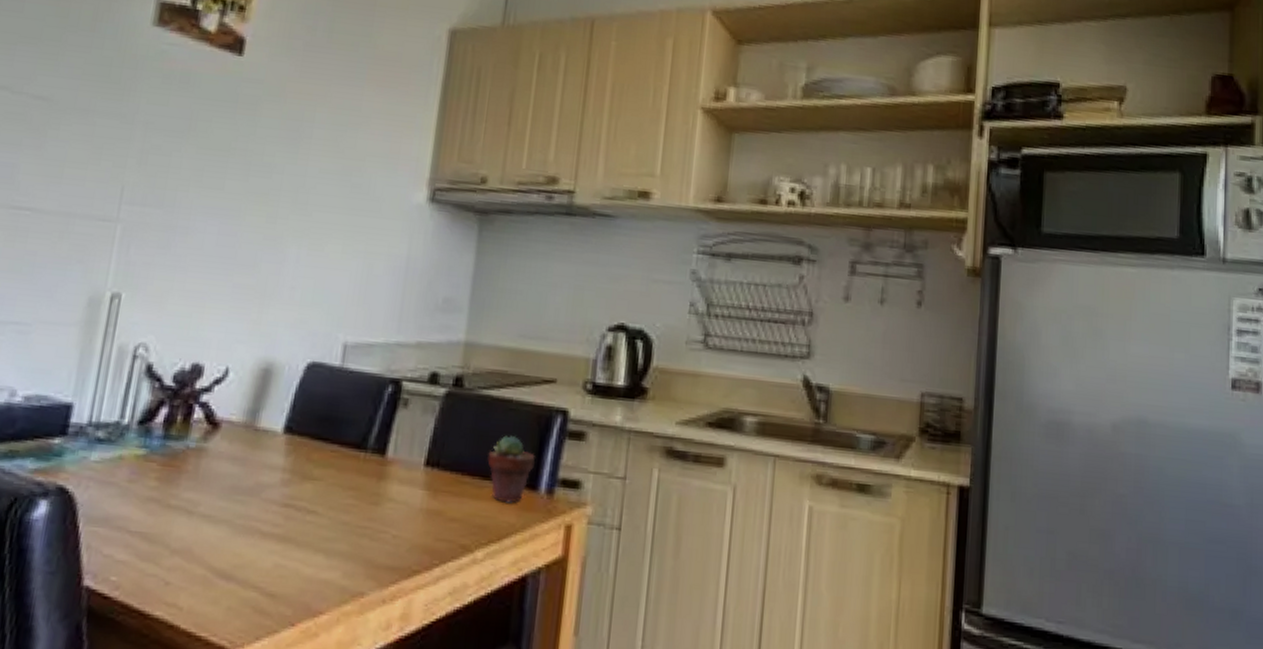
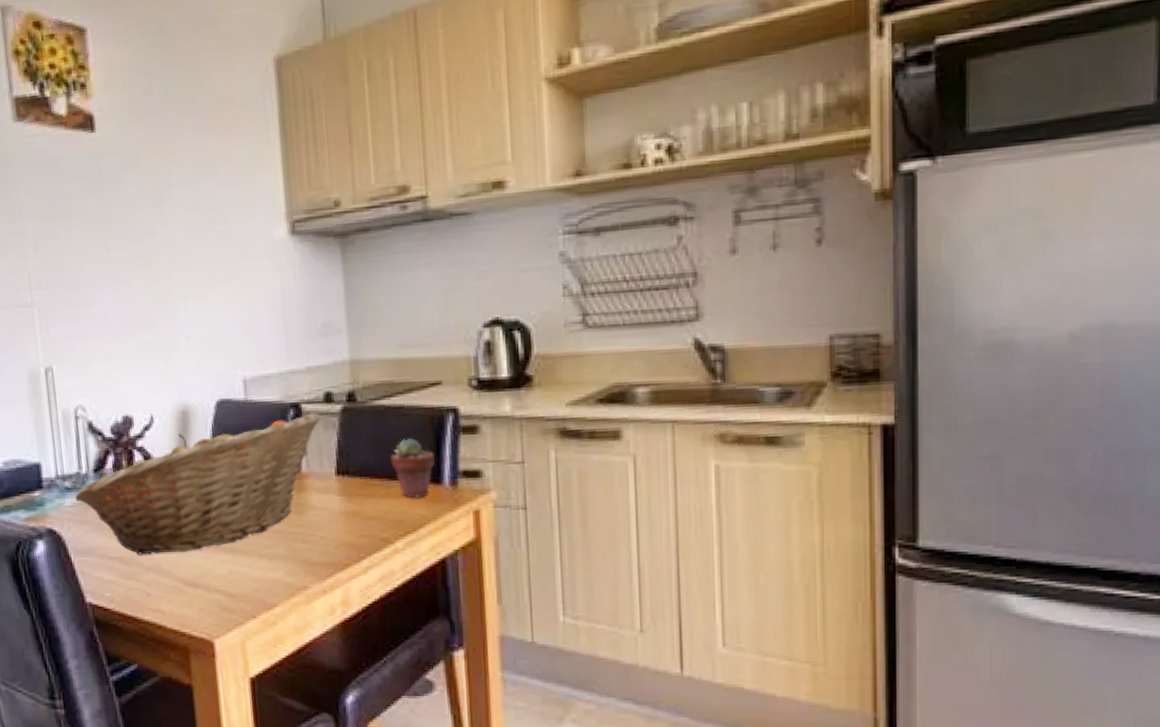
fruit basket: none [105,391,422,535] -> present [75,412,322,555]

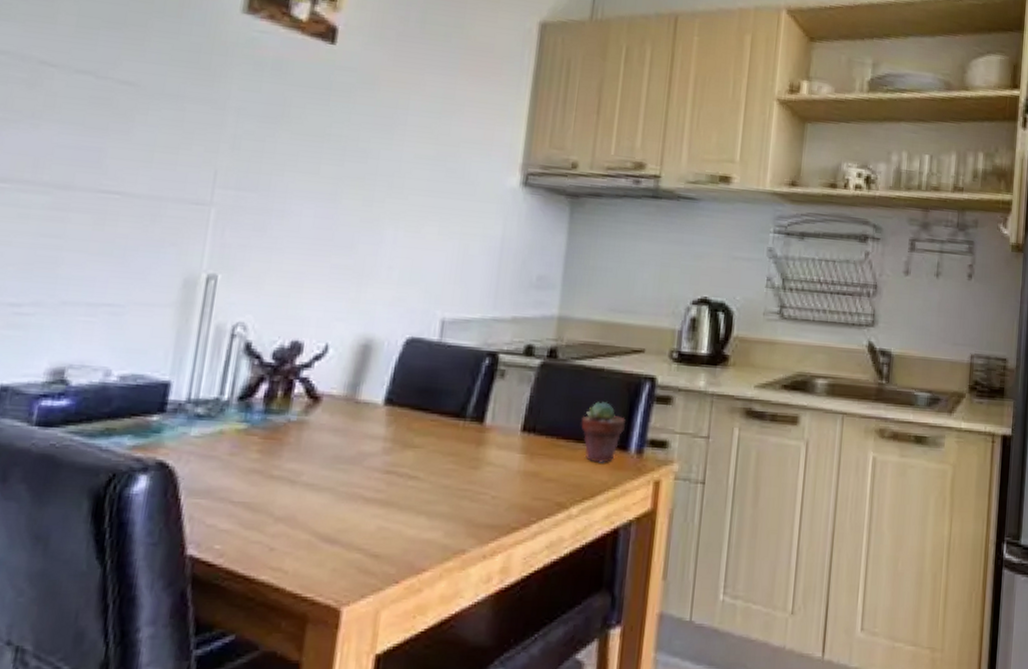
fruit basket: present [75,412,322,555] -> none [205,363,518,502]

